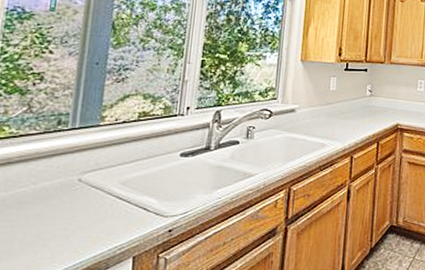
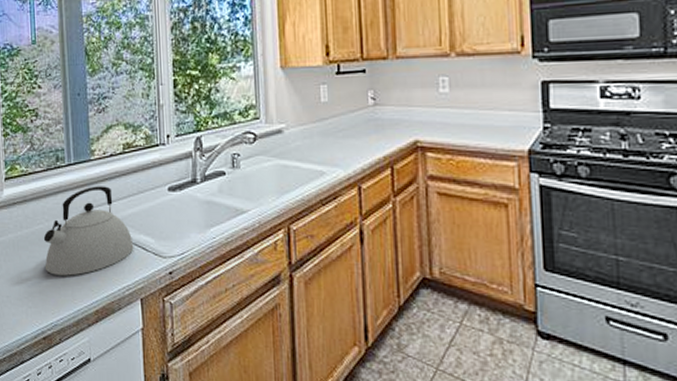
kettle: none [20,150,135,239] -> present [43,186,134,276]

